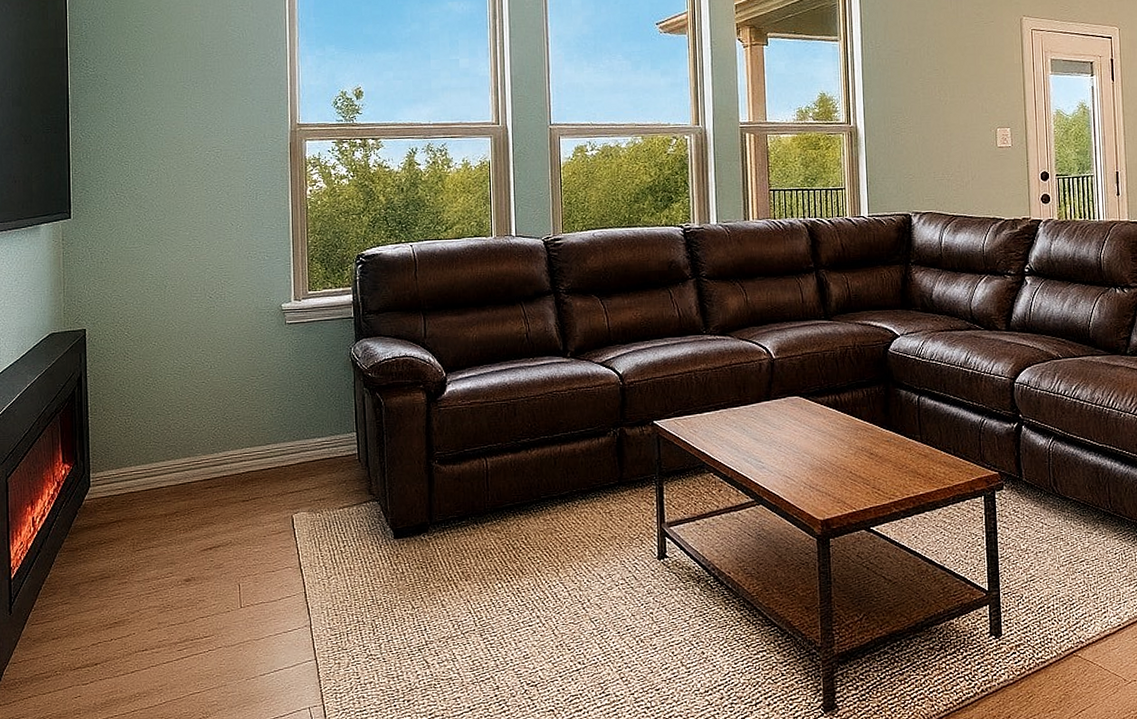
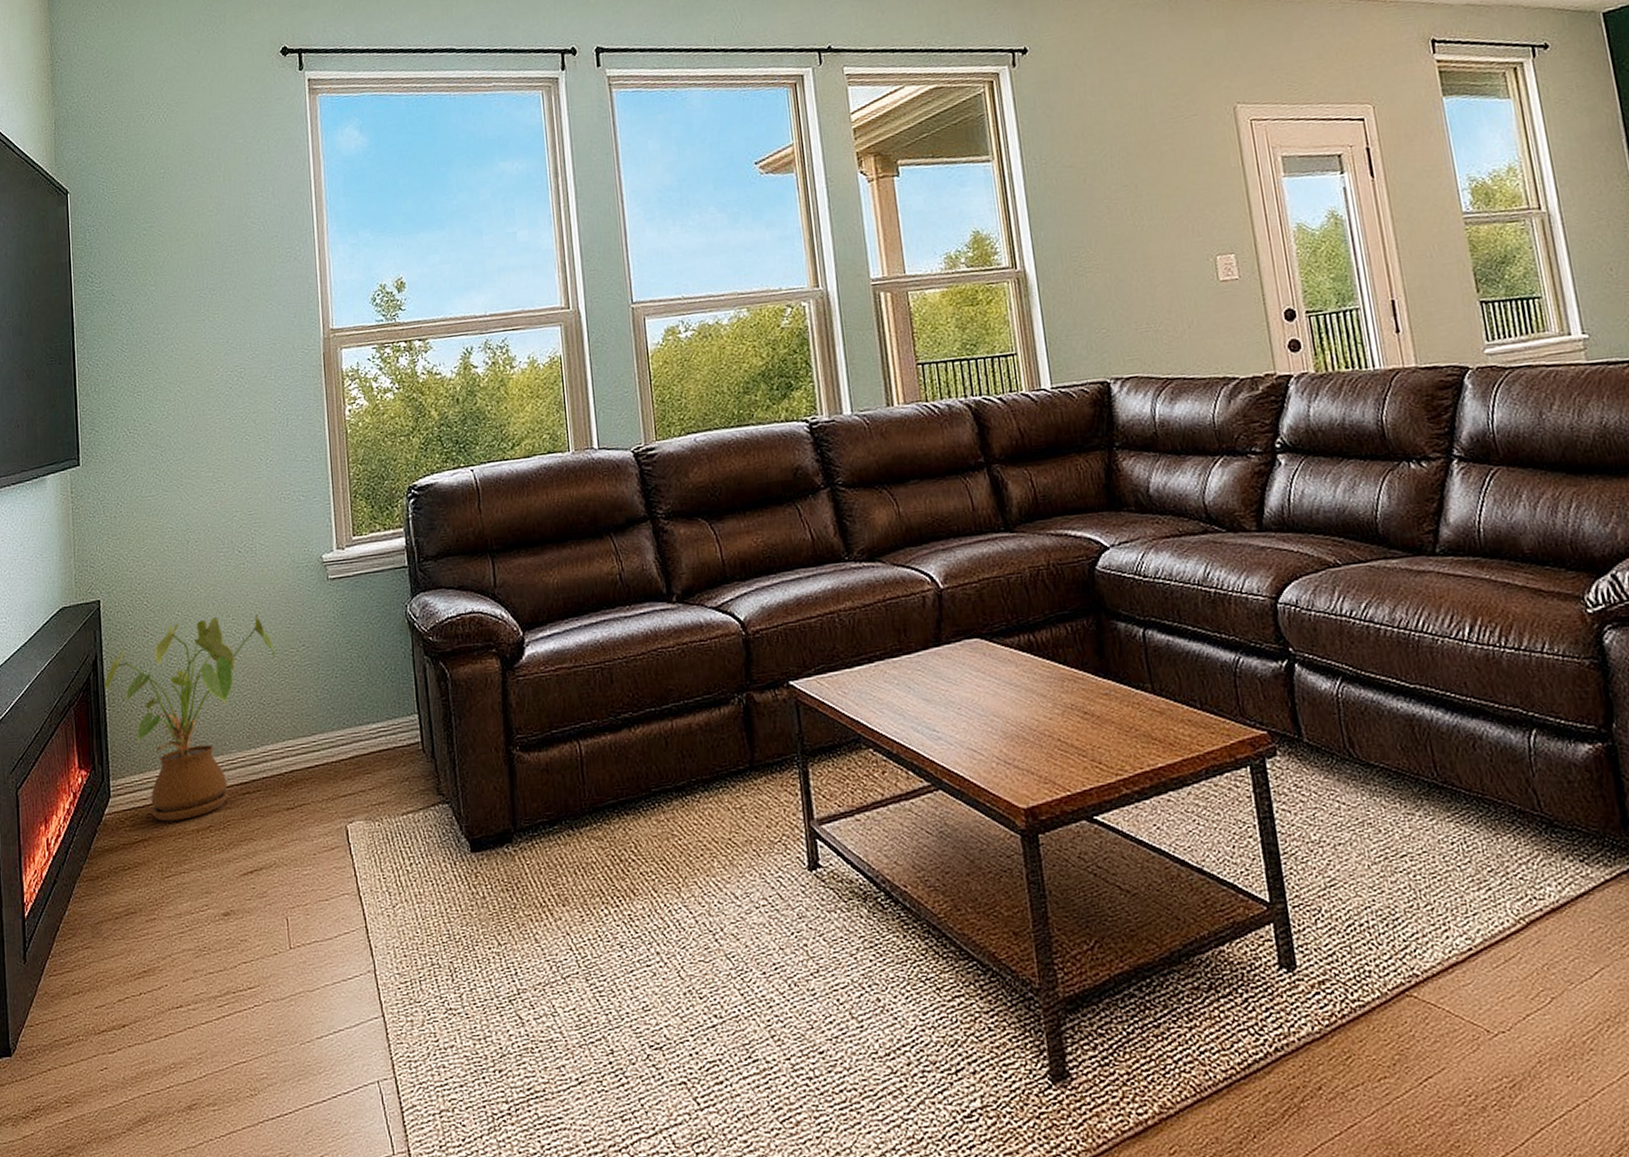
house plant: none [87,347,238,507] -> present [104,613,276,822]

